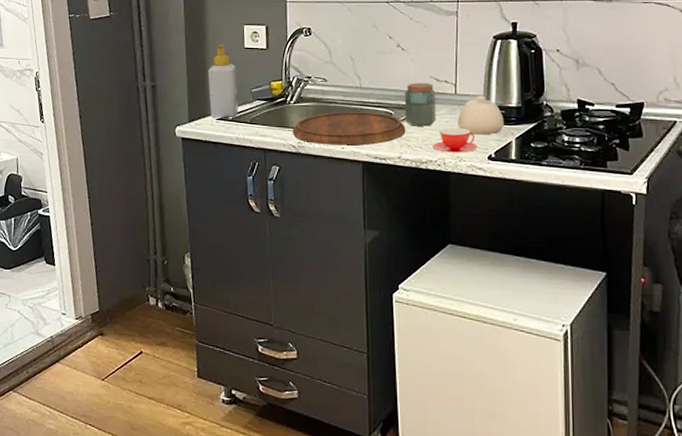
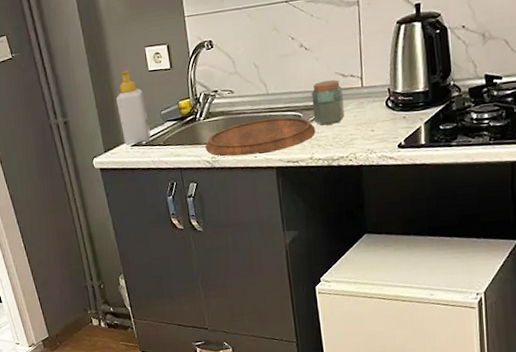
teacup: present [432,127,478,153] -> none [343,120,388,147]
sugar bowl: present [458,96,505,135] -> none [366,85,413,125]

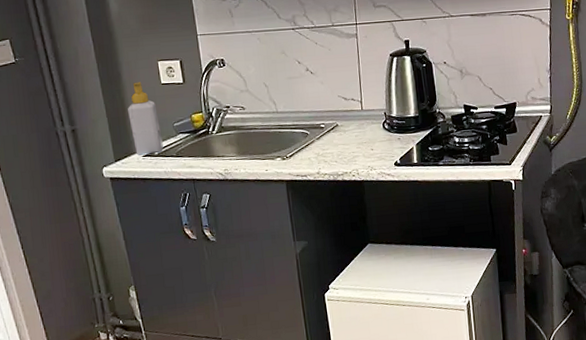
cutting board: present [205,117,316,157] -> none [218,134,322,170]
peanut butter: present [311,79,345,126] -> none [317,102,347,143]

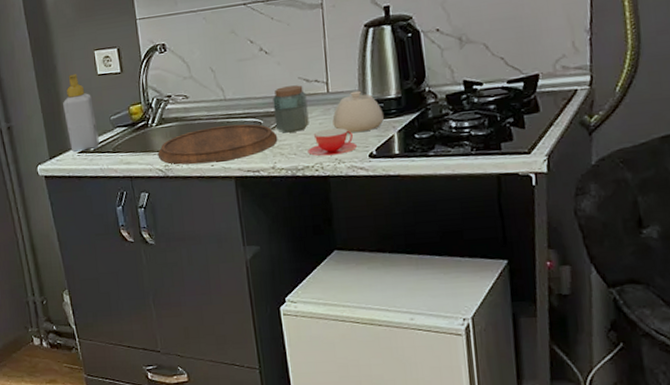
cutting board: none [218,134,322,170] -> present [157,123,278,165]
peanut butter: none [317,102,347,143] -> present [273,85,309,133]
teacup: none [346,140,386,164] -> present [308,127,358,156]
sugar bowl: none [366,109,406,145] -> present [332,90,385,133]

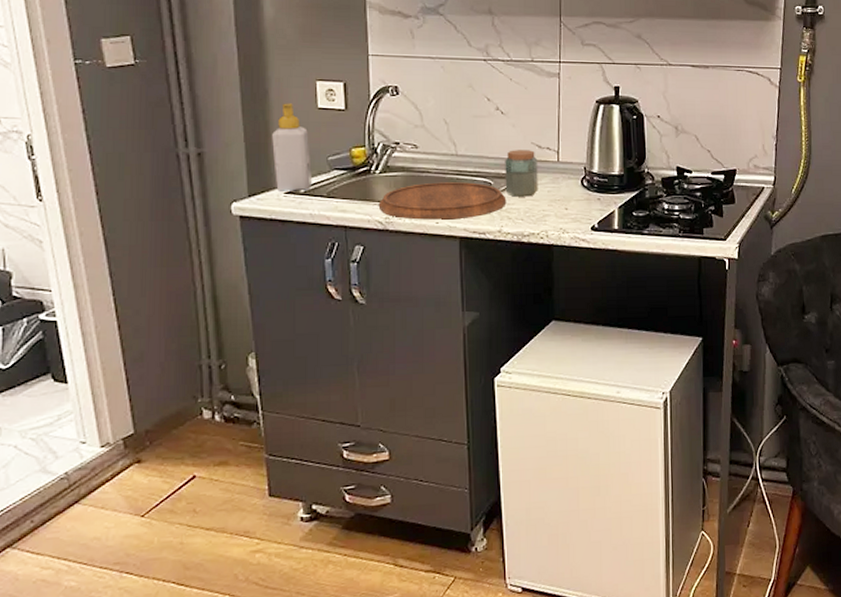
teacup: present [308,127,358,156] -> none [535,197,582,224]
sugar bowl: present [332,90,385,133] -> none [560,163,608,205]

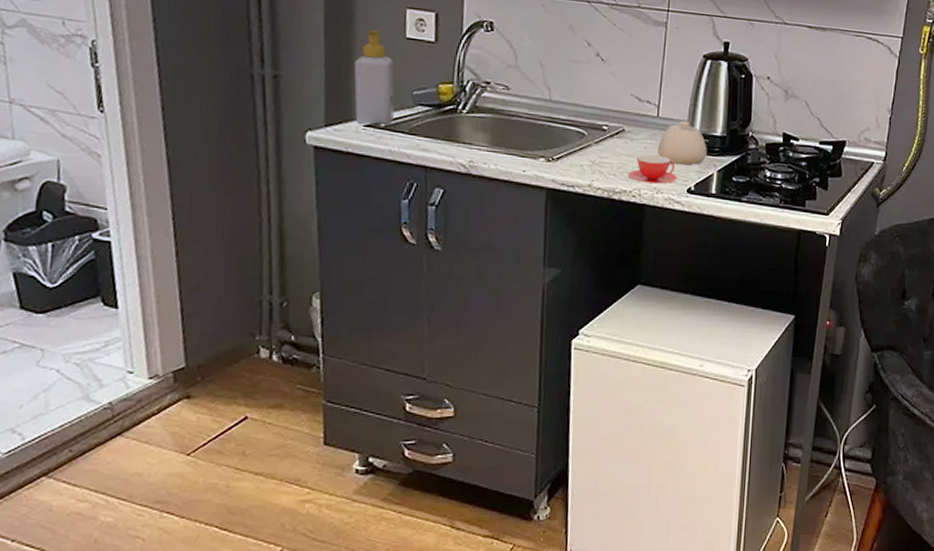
cutting board: present [378,182,507,220] -> none [462,127,600,170]
peanut butter: present [505,150,538,197] -> none [599,100,636,152]
teacup: none [535,197,582,224] -> present [628,154,678,184]
sugar bowl: none [560,163,608,205] -> present [657,121,708,165]

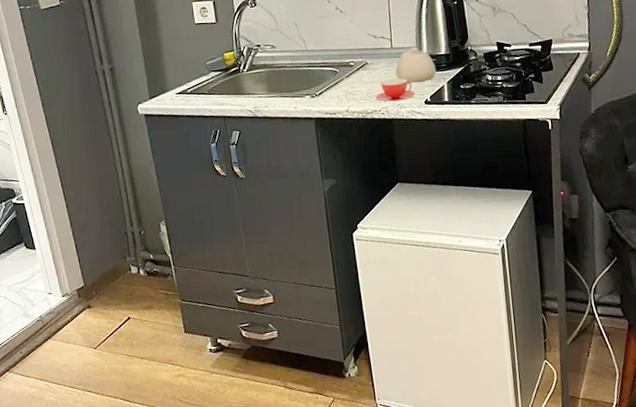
soap bottle: present [354,29,395,126] -> none [163,22,196,93]

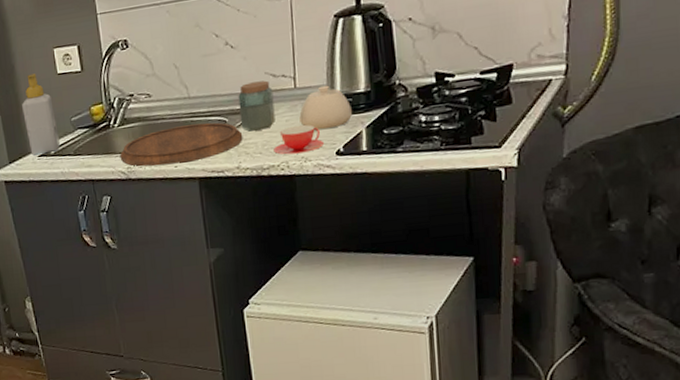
soap bottle: none [163,22,196,93] -> present [22,73,60,156]
cutting board: none [248,72,351,107] -> present [120,122,243,167]
peanut butter: none [347,40,377,81] -> present [238,80,276,131]

